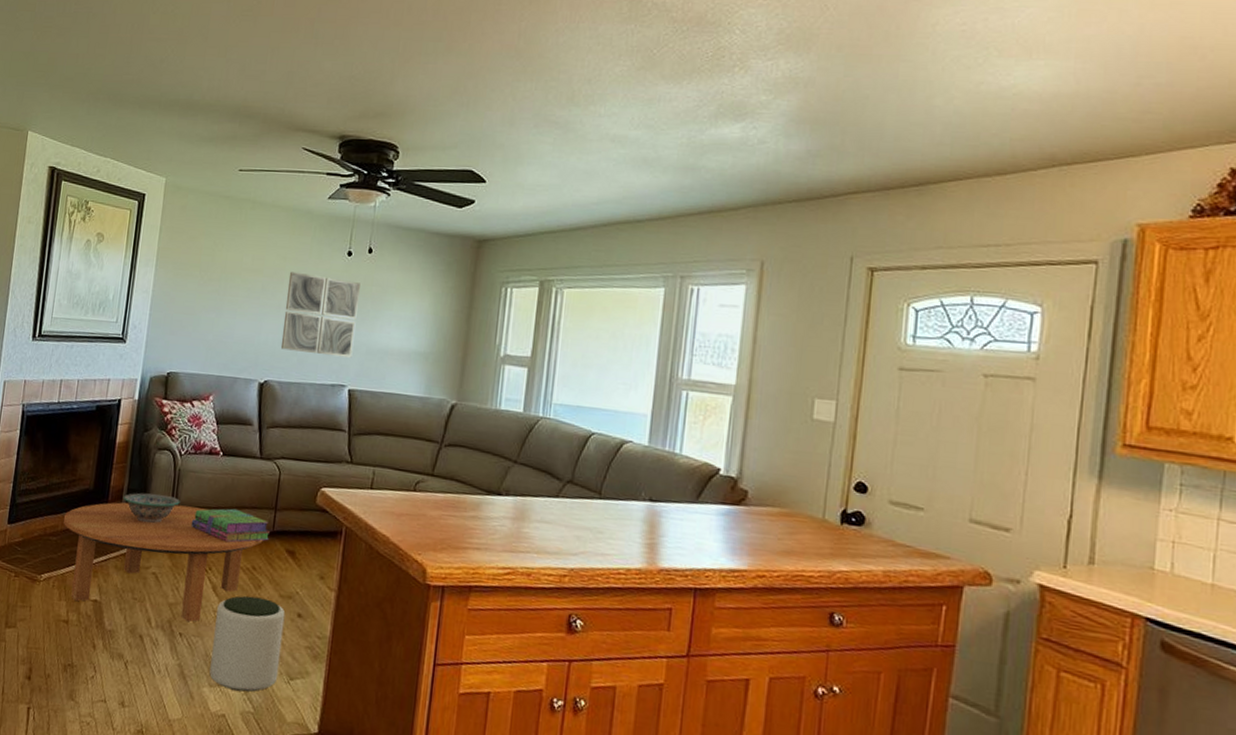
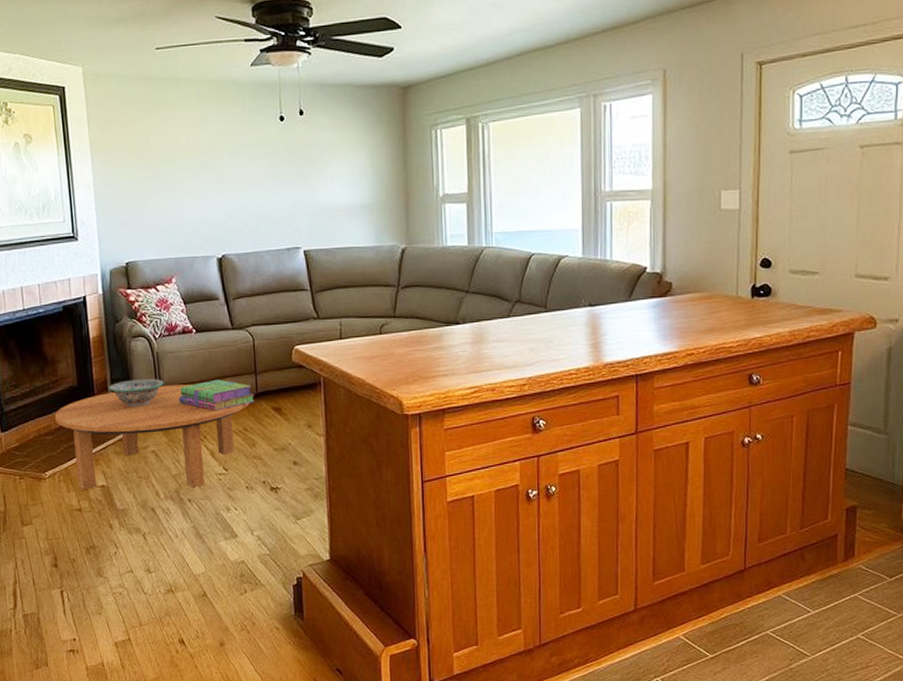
plant pot: present [209,596,285,692] -> none [218,454,286,538]
wall art: present [280,271,360,358] -> none [226,144,302,223]

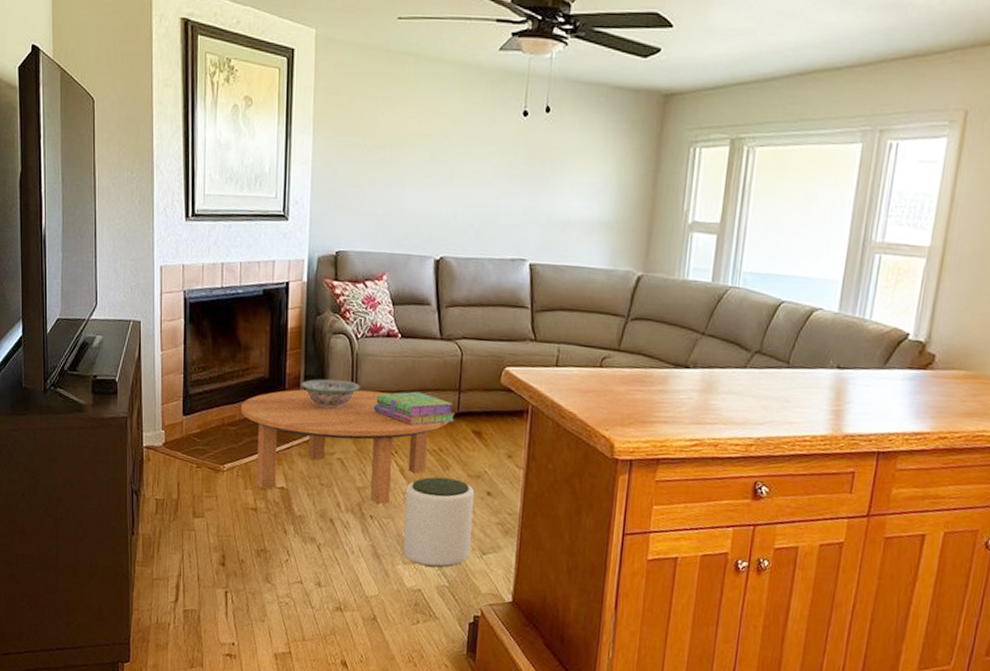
plant pot: none [218,454,286,538] -> present [403,477,475,568]

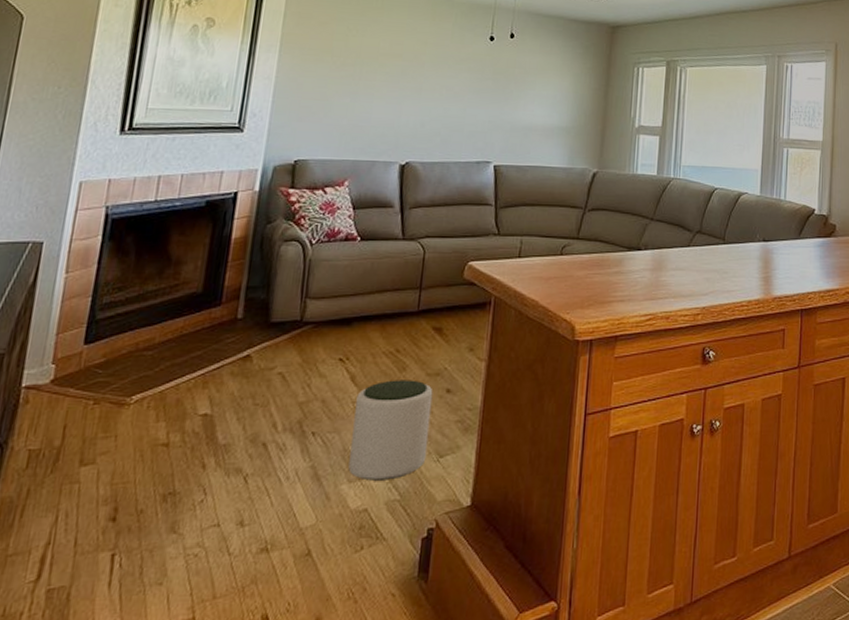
coffee table: present [240,389,448,505] -> none [161,297,407,420]
decorative bowl: present [300,379,360,410] -> none [240,289,311,321]
stack of books: present [373,391,455,426] -> none [324,293,414,329]

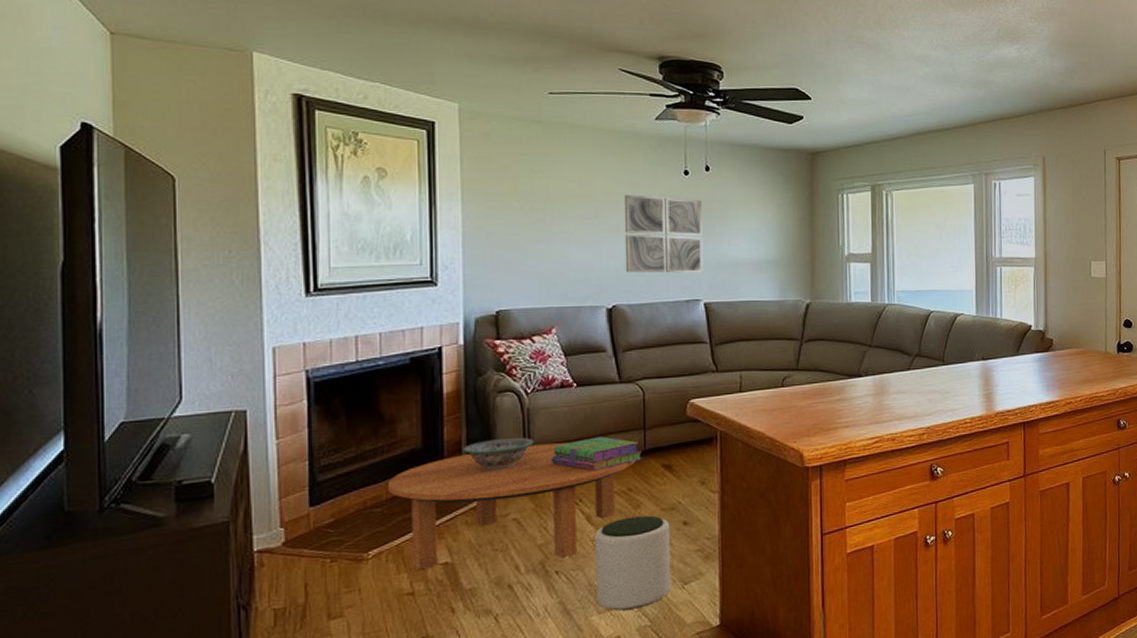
coffee table: none [161,297,407,420] -> present [387,443,635,570]
decorative bowl: none [240,289,311,321] -> present [462,438,534,471]
stack of books: none [324,293,414,329] -> present [551,436,641,471]
wall art: none [422,56,503,136] -> present [623,194,703,273]

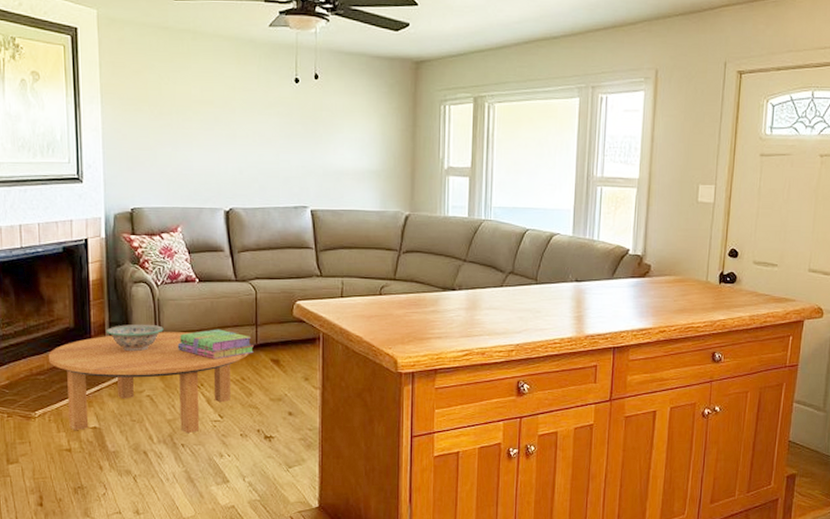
plant pot: present [595,515,672,611] -> none [214,403,278,484]
wall art: present [623,194,703,273] -> none [240,101,310,181]

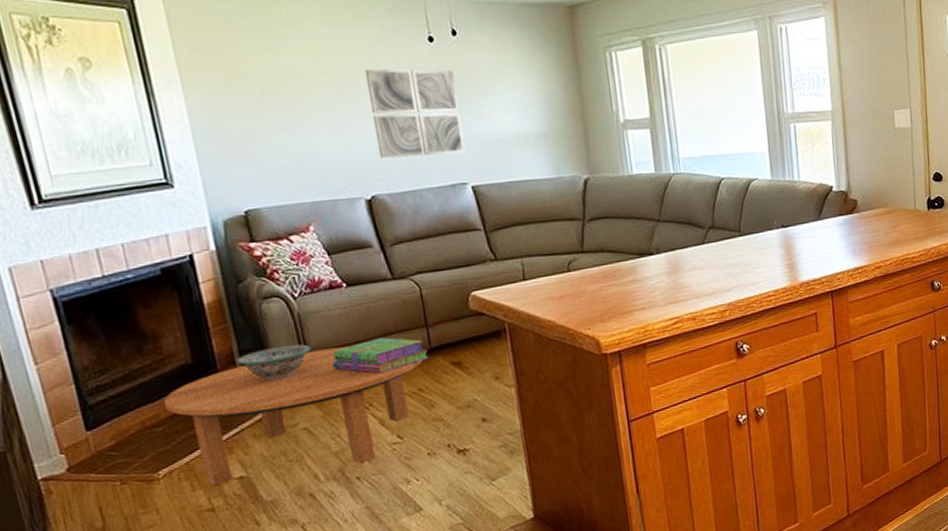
wall art: none [240,101,310,181] -> present [364,68,466,159]

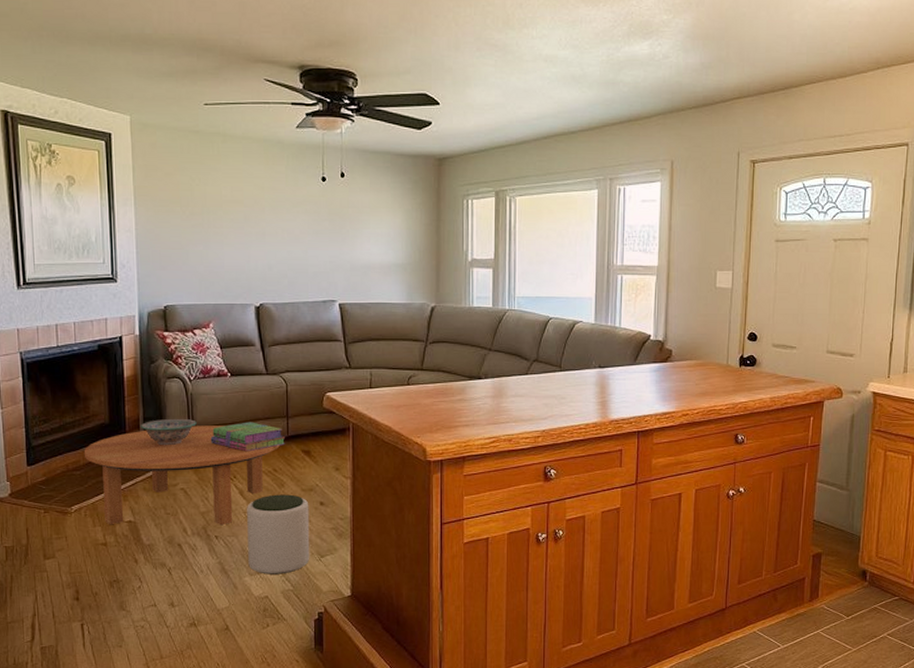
wall art: present [364,68,466,159] -> none [269,200,338,275]
plant pot: none [391,415,479,511] -> present [247,494,310,574]

